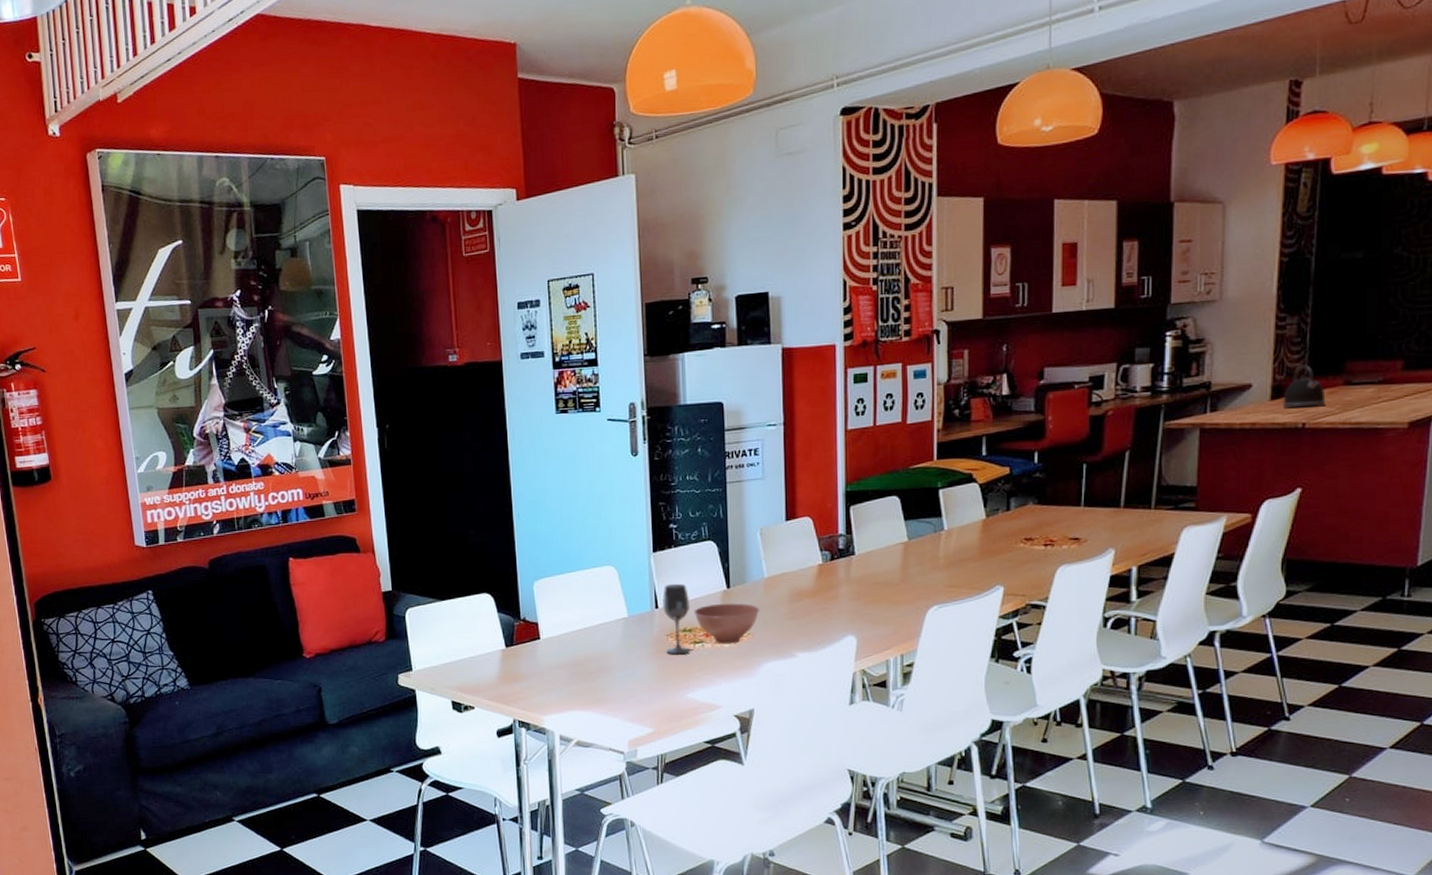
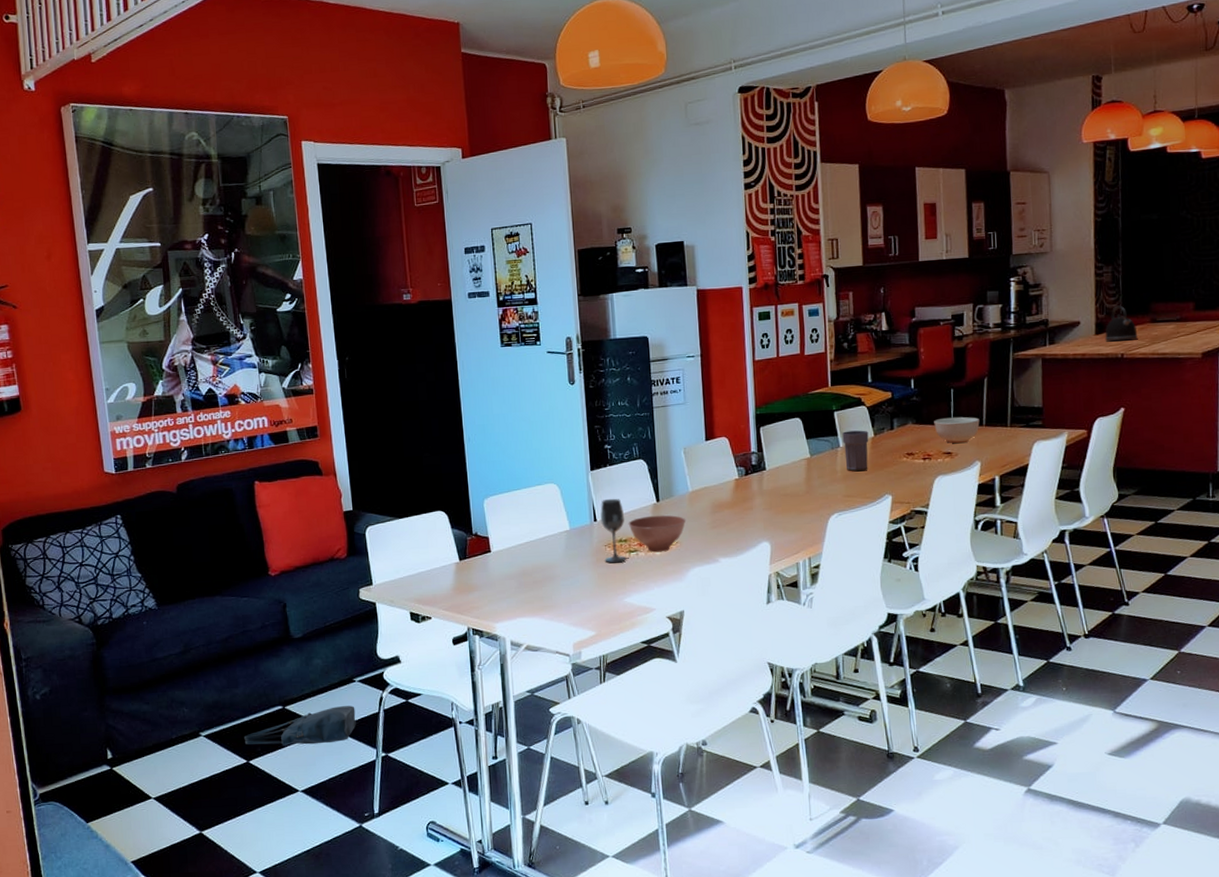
tote bag: none [278,797,394,835] -> present [244,706,356,746]
cup: none [948,511,979,559] -> present [842,430,869,472]
bowl: none [1060,496,1117,528] -> present [934,416,980,444]

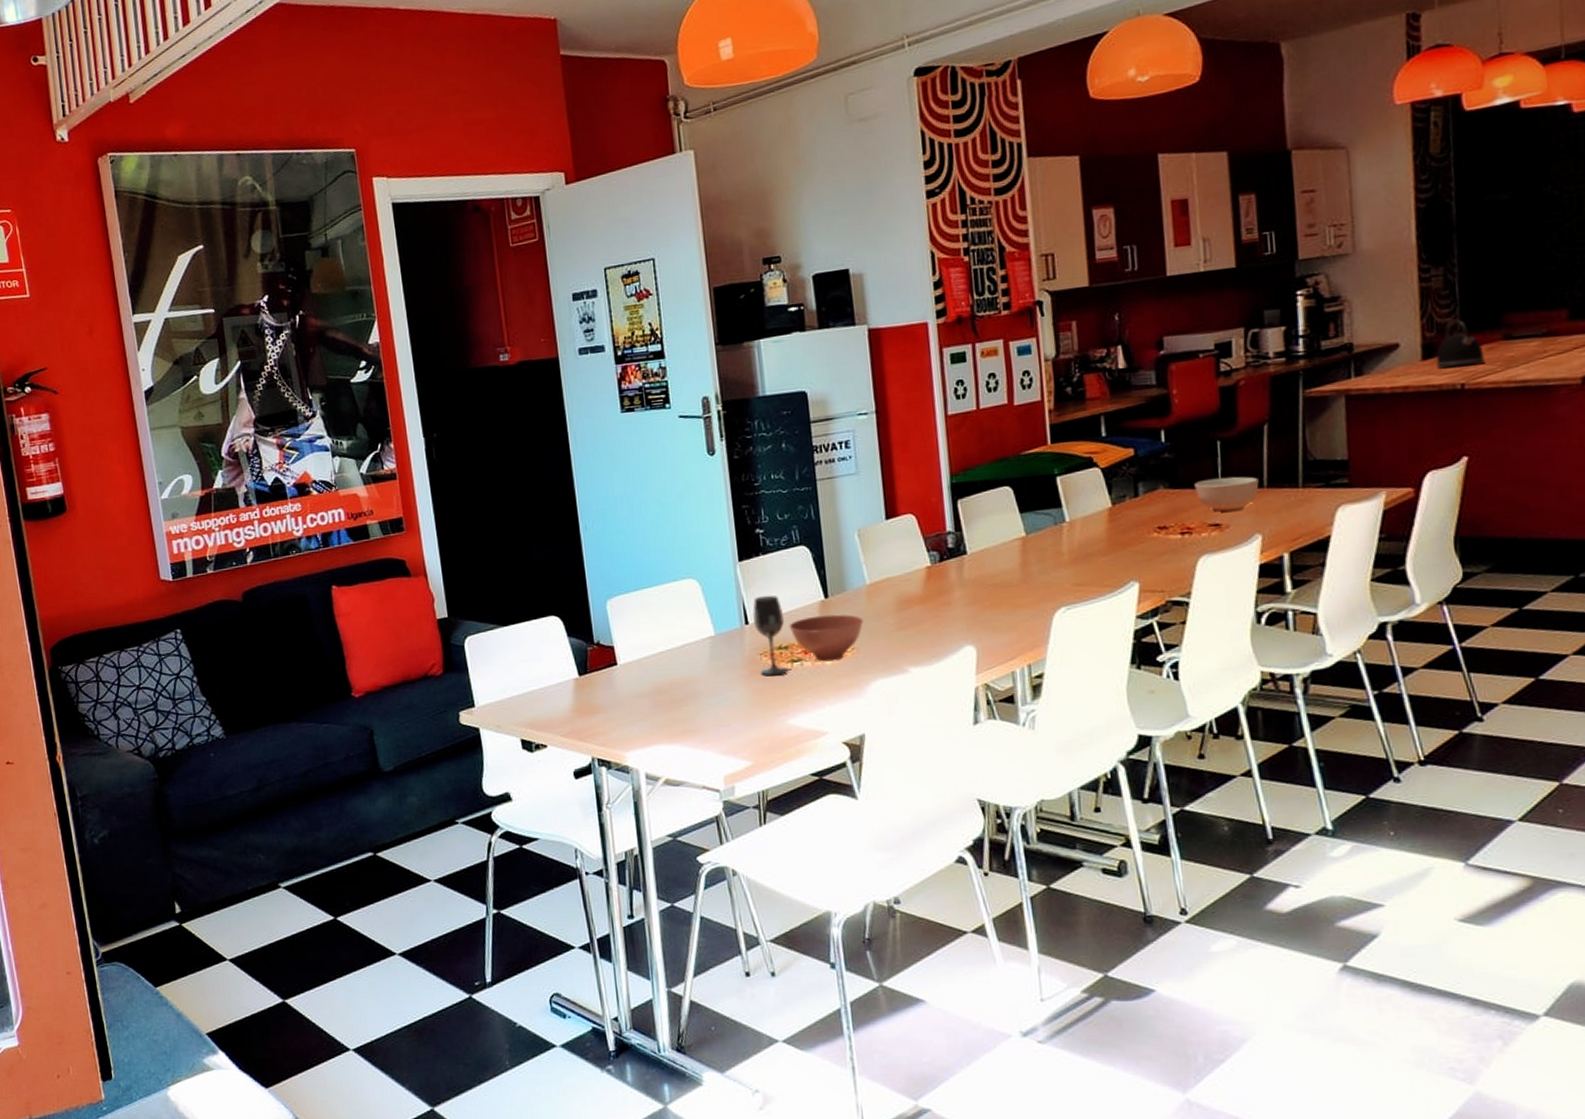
tote bag: present [244,706,356,746] -> none [330,852,461,900]
cup: present [842,430,869,472] -> none [1068,499,1105,553]

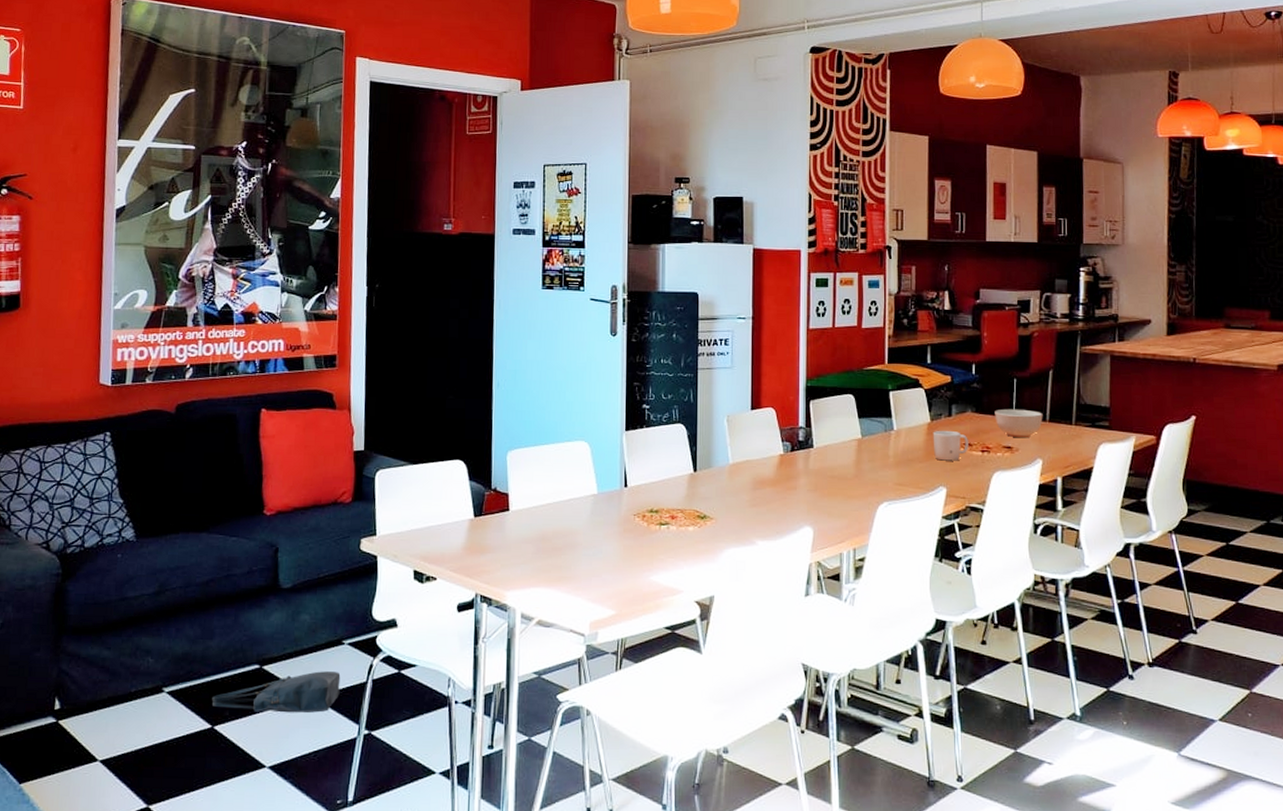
tote bag: none [330,852,461,900] -> present [212,671,341,713]
wine glass: present [752,595,789,676] -> none [632,463,658,536]
bowl: present [788,614,864,662] -> none [661,486,724,528]
mug: none [1116,513,1164,551] -> present [933,430,969,461]
kettle: present [1436,319,1485,369] -> none [1176,307,1211,345]

